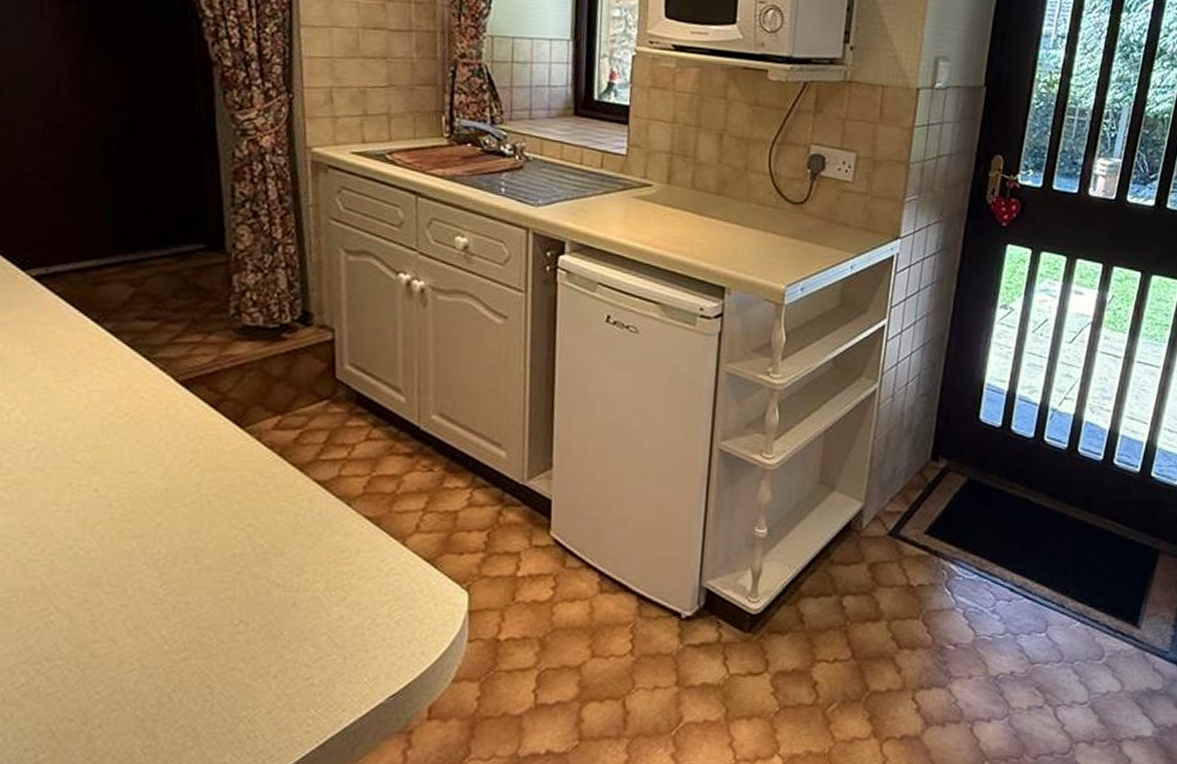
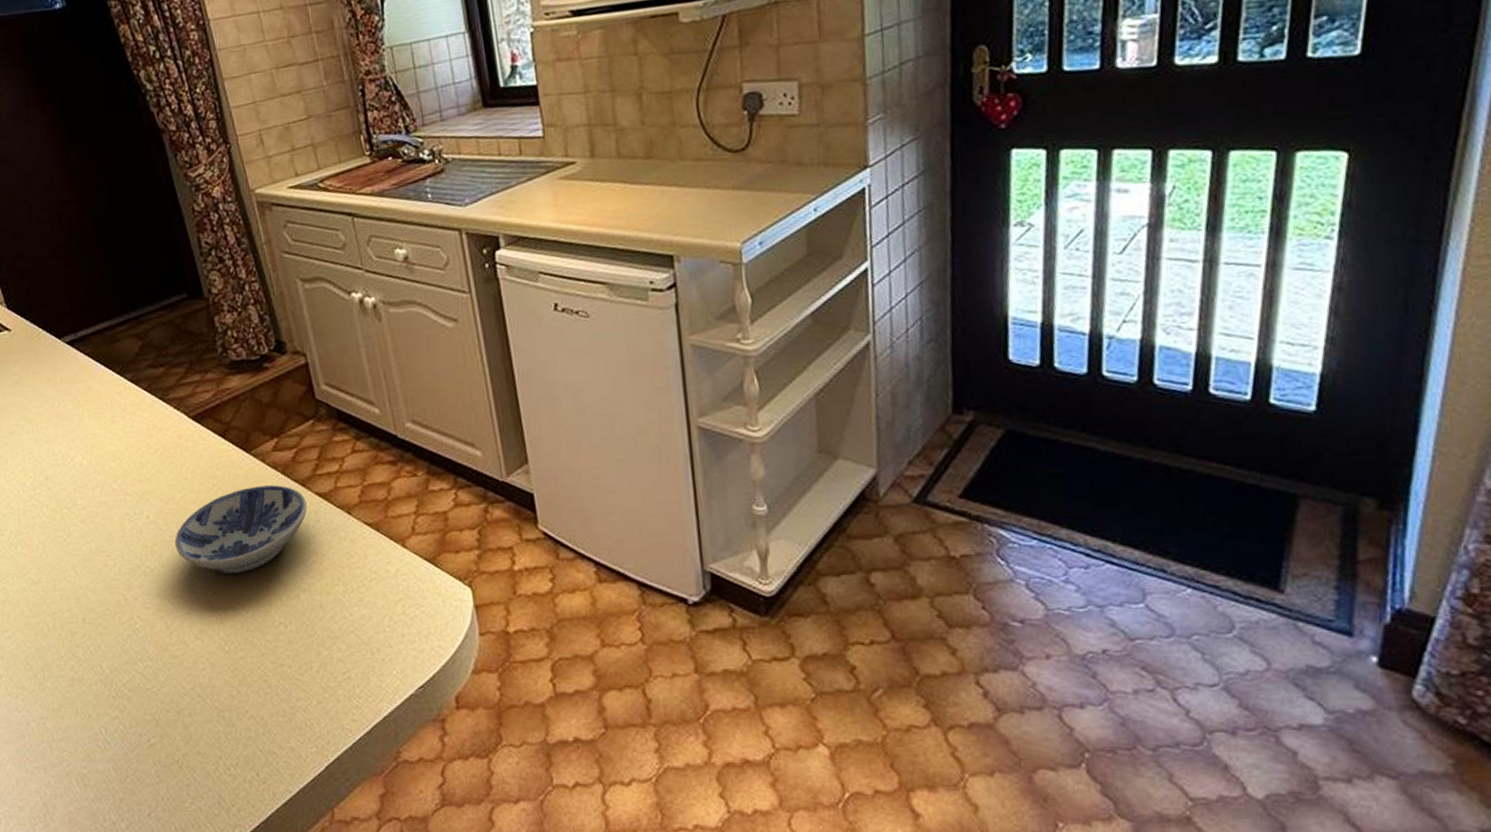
bowl: none [124,466,301,562] -> present [174,485,307,573]

